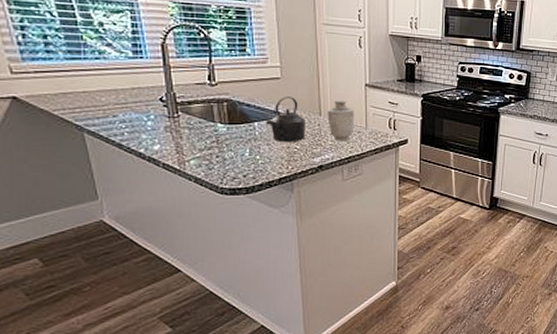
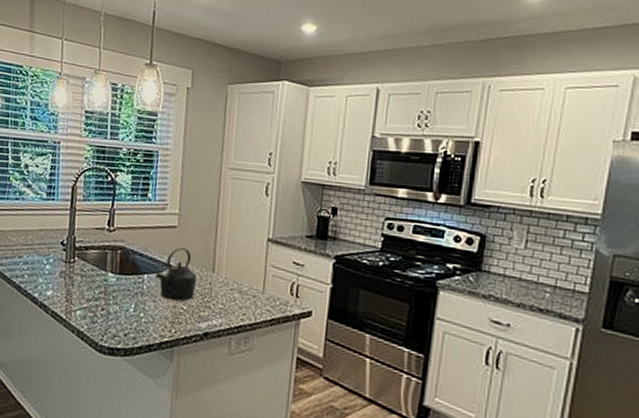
vase: present [327,99,355,141] -> none [220,255,252,306]

